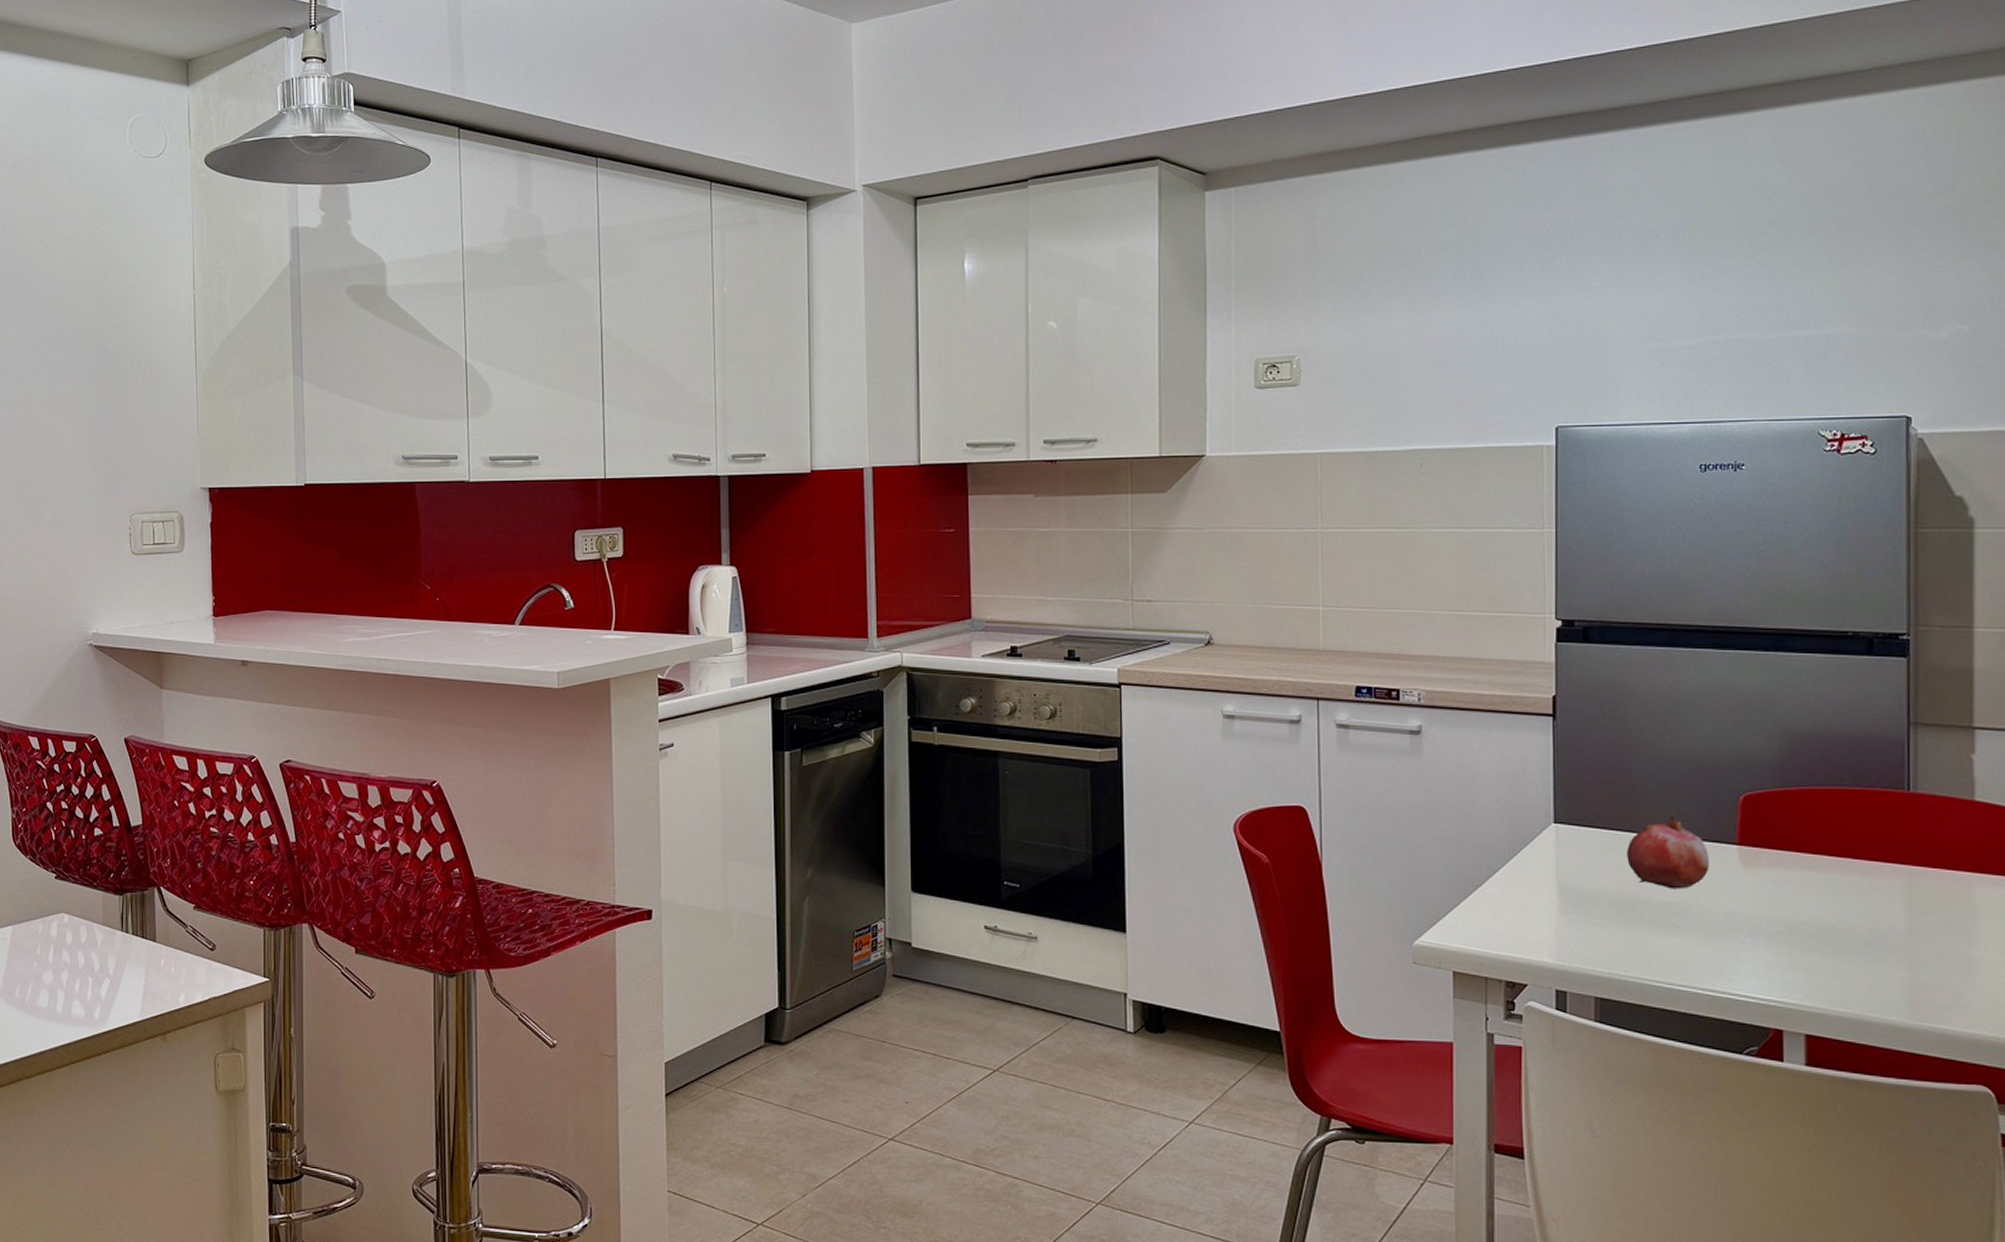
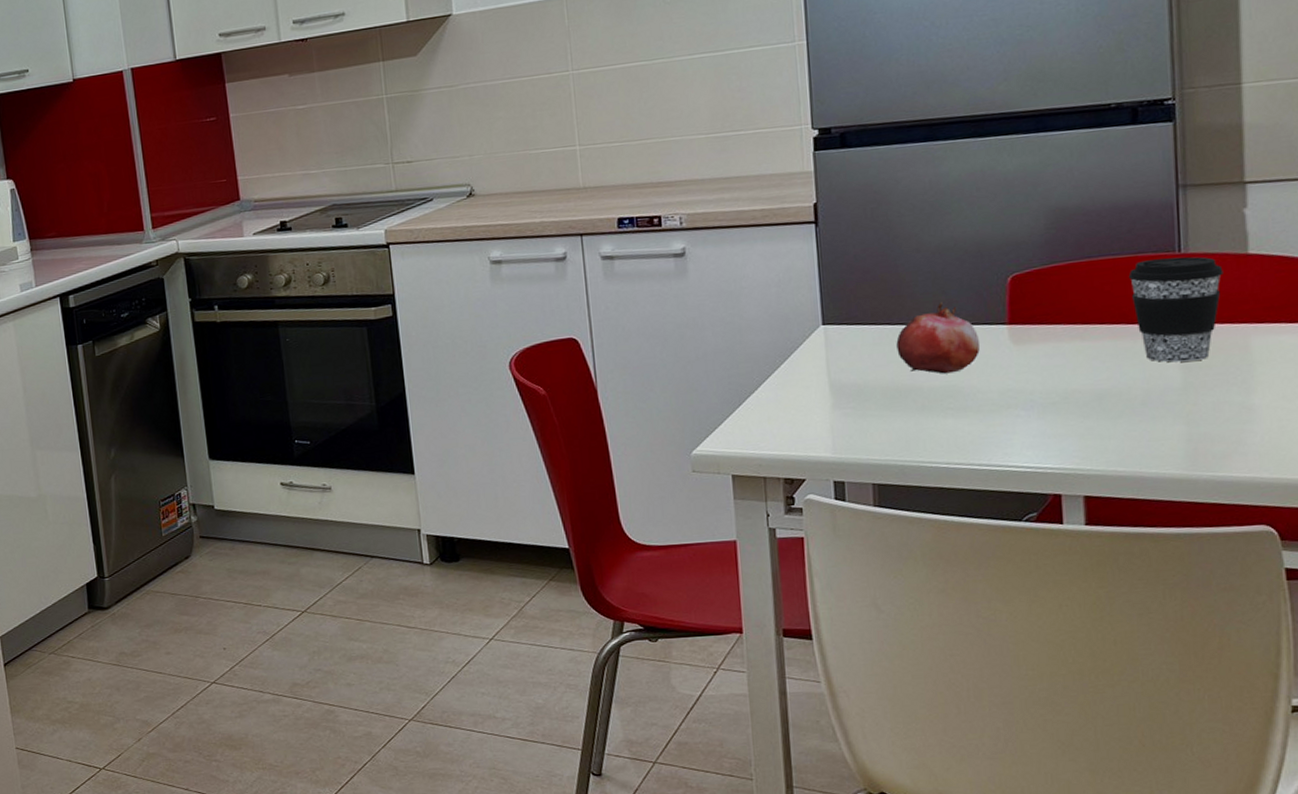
coffee cup: none [1858,795,1950,905] -> present [1128,256,1224,363]

